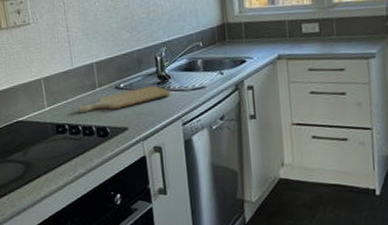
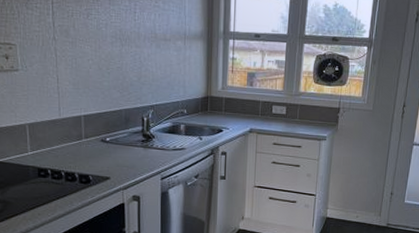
chopping board: present [77,86,171,114] -> none [61,143,154,161]

